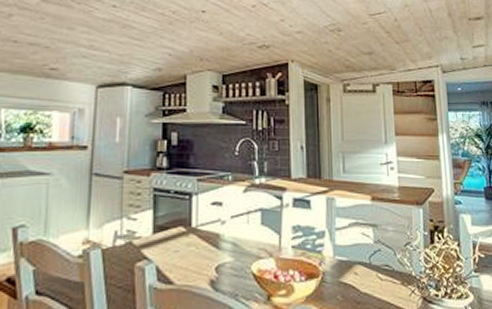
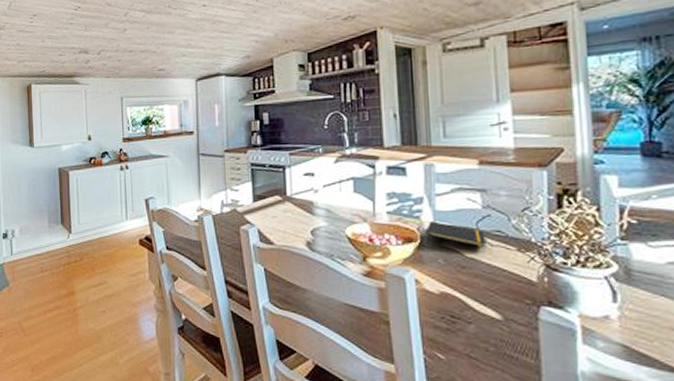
notepad: none [325,256,377,283] -> present [424,221,486,248]

